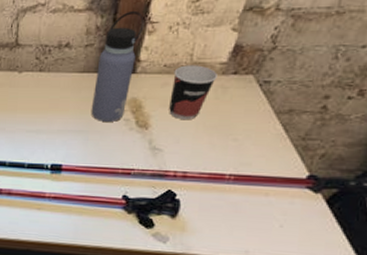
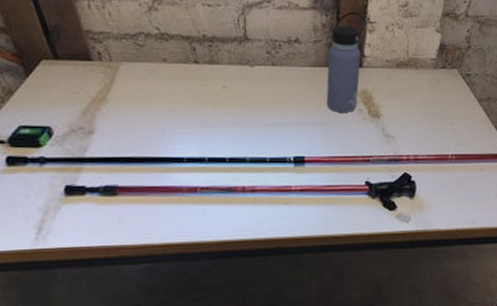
cup: present [169,65,218,119] -> none [395,60,430,108]

